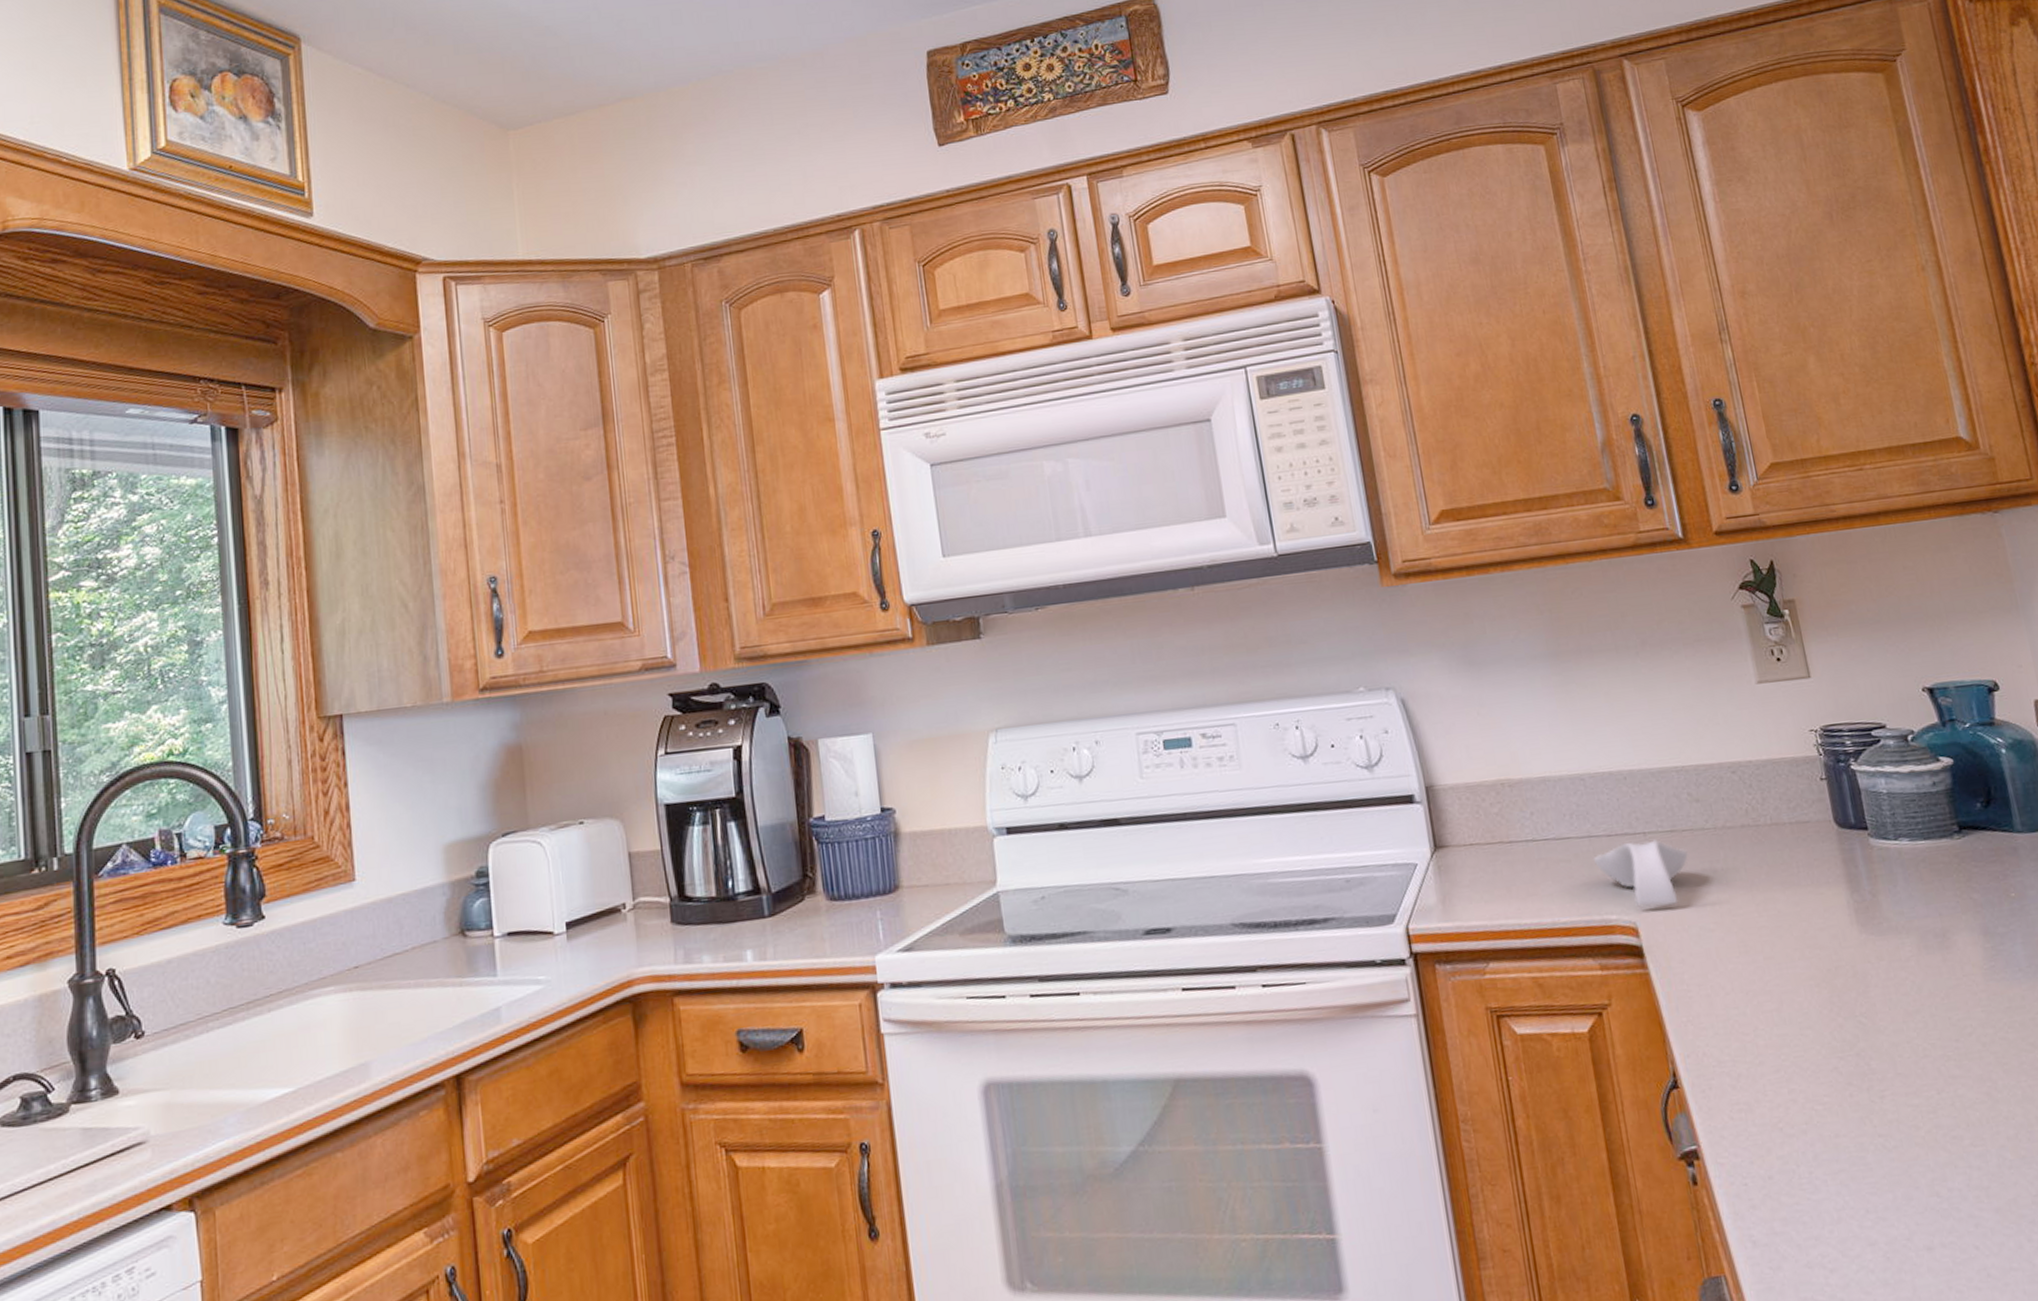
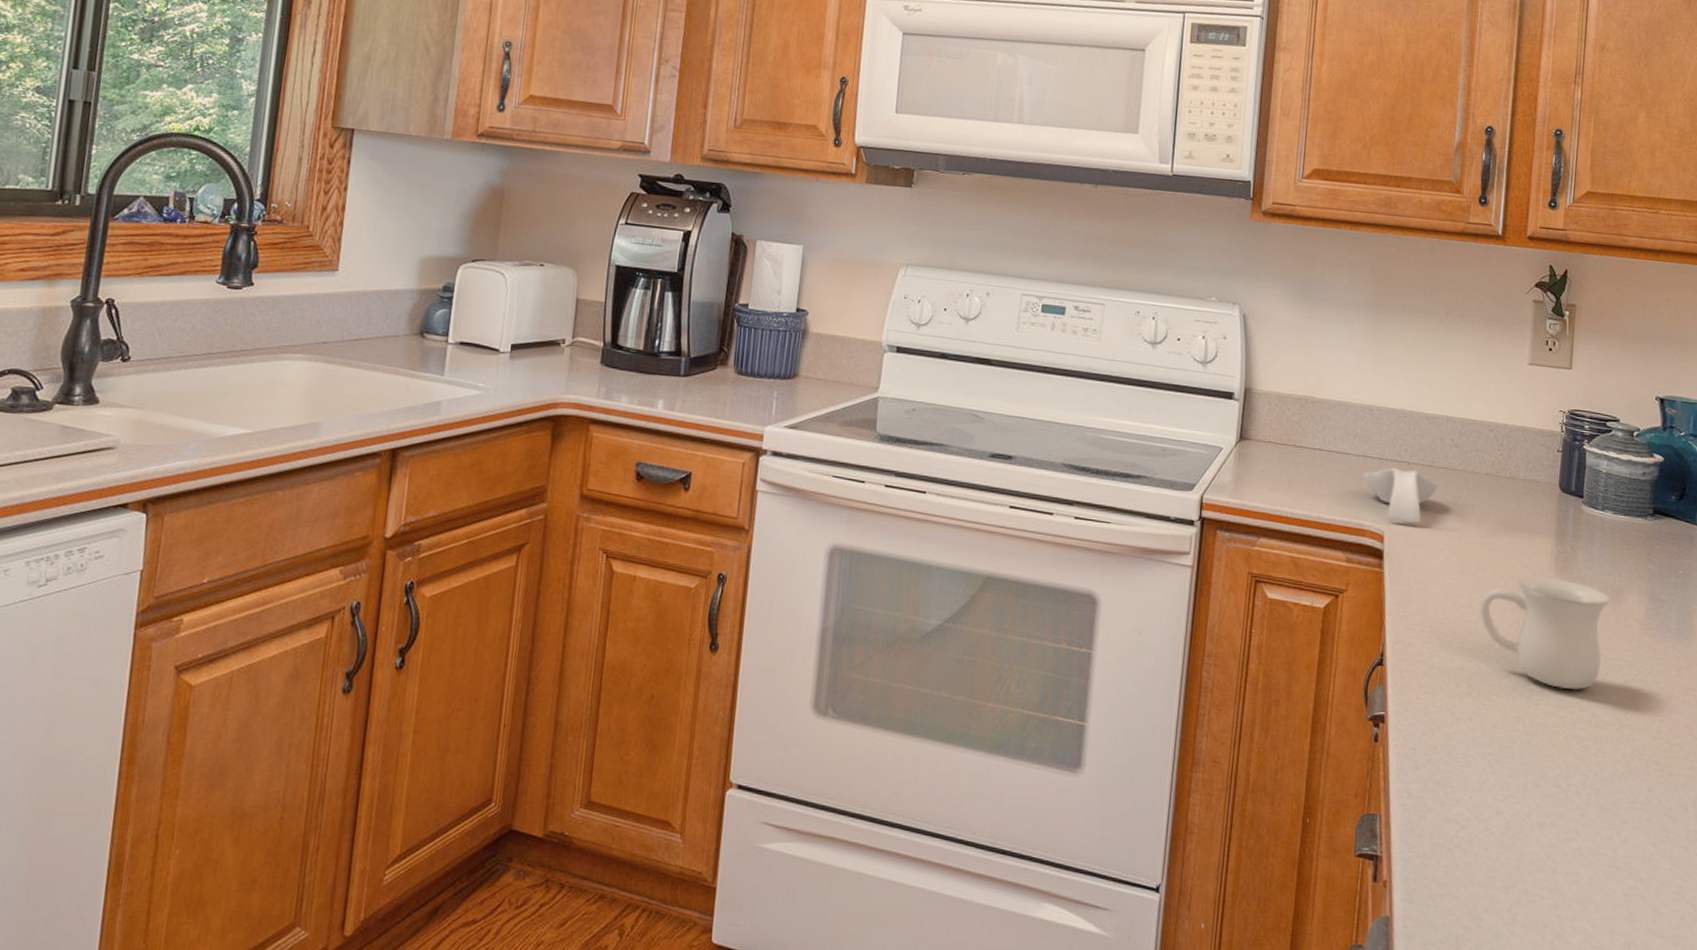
mug: none [1776,935,1949,1072] -> present [1480,576,1610,690]

